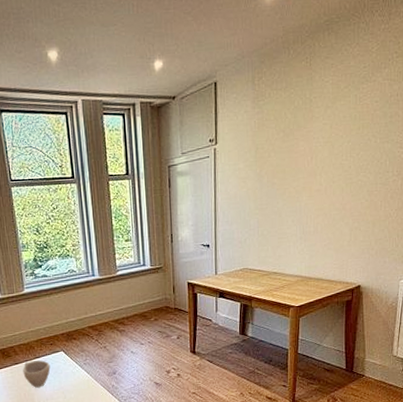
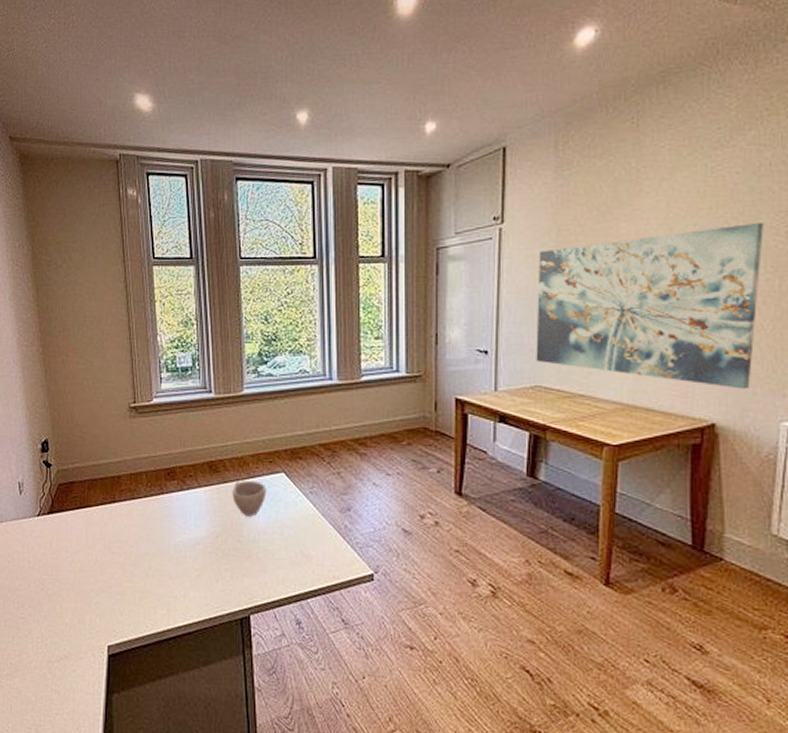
wall art: none [243,139,392,260] -> present [536,223,763,389]

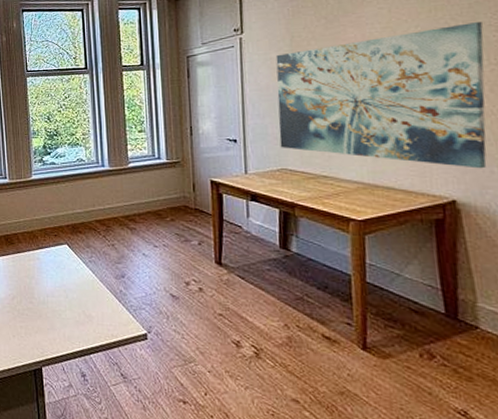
cup: present [232,481,267,517] -> none [25,251,53,282]

